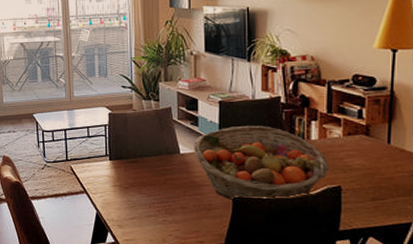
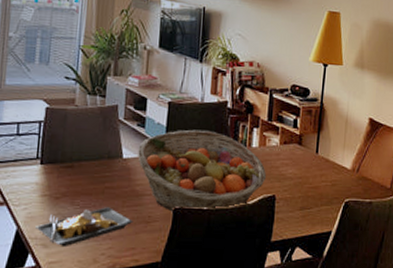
plate: none [111,196,195,227] -> present [35,207,134,246]

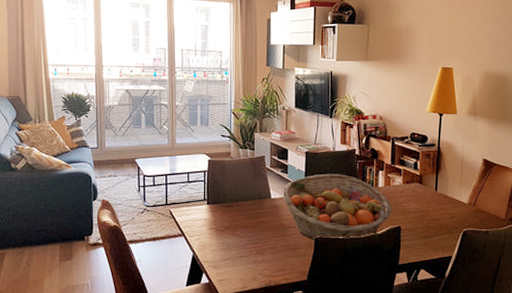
plate: present [35,207,134,246] -> none [207,237,283,268]

